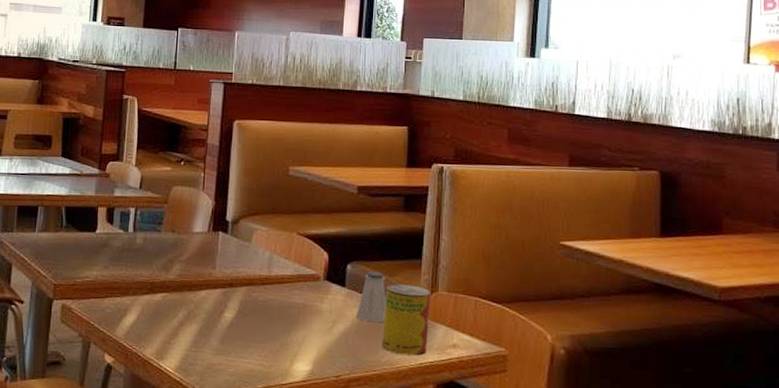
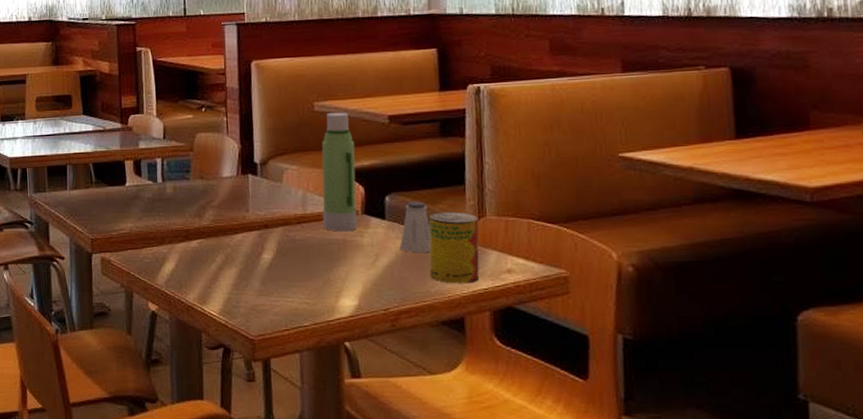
water bottle: none [286,178,324,296] -> present [321,112,358,232]

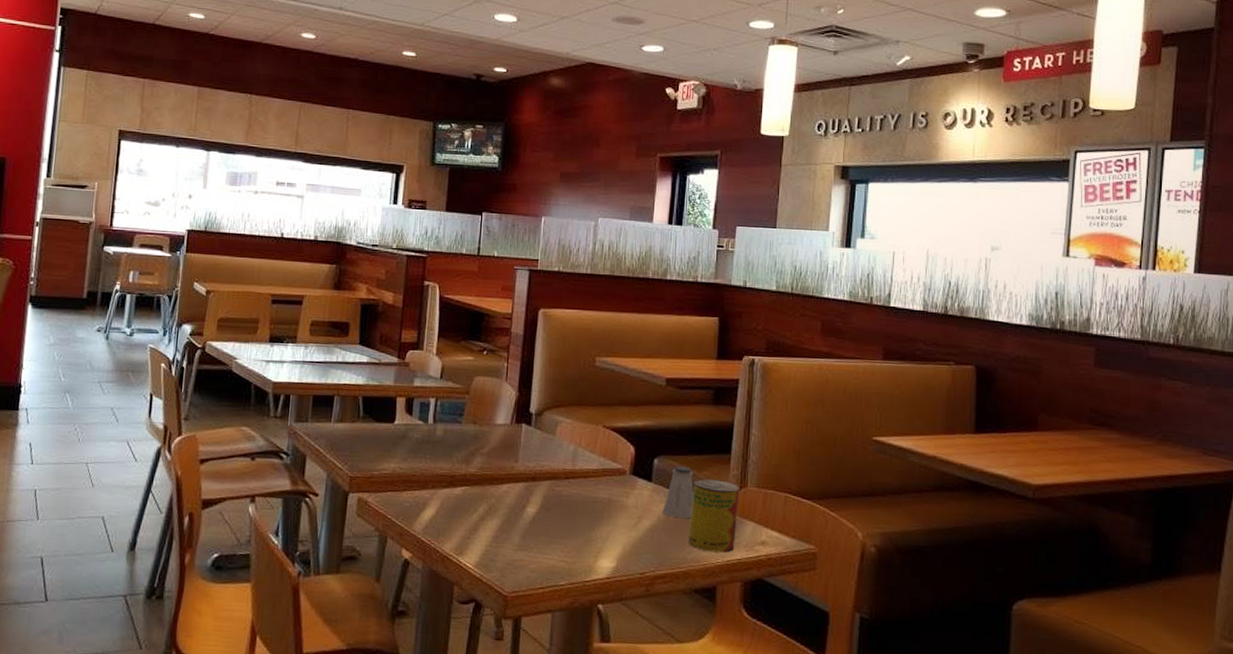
water bottle: present [321,112,358,232] -> none [591,369,631,491]

